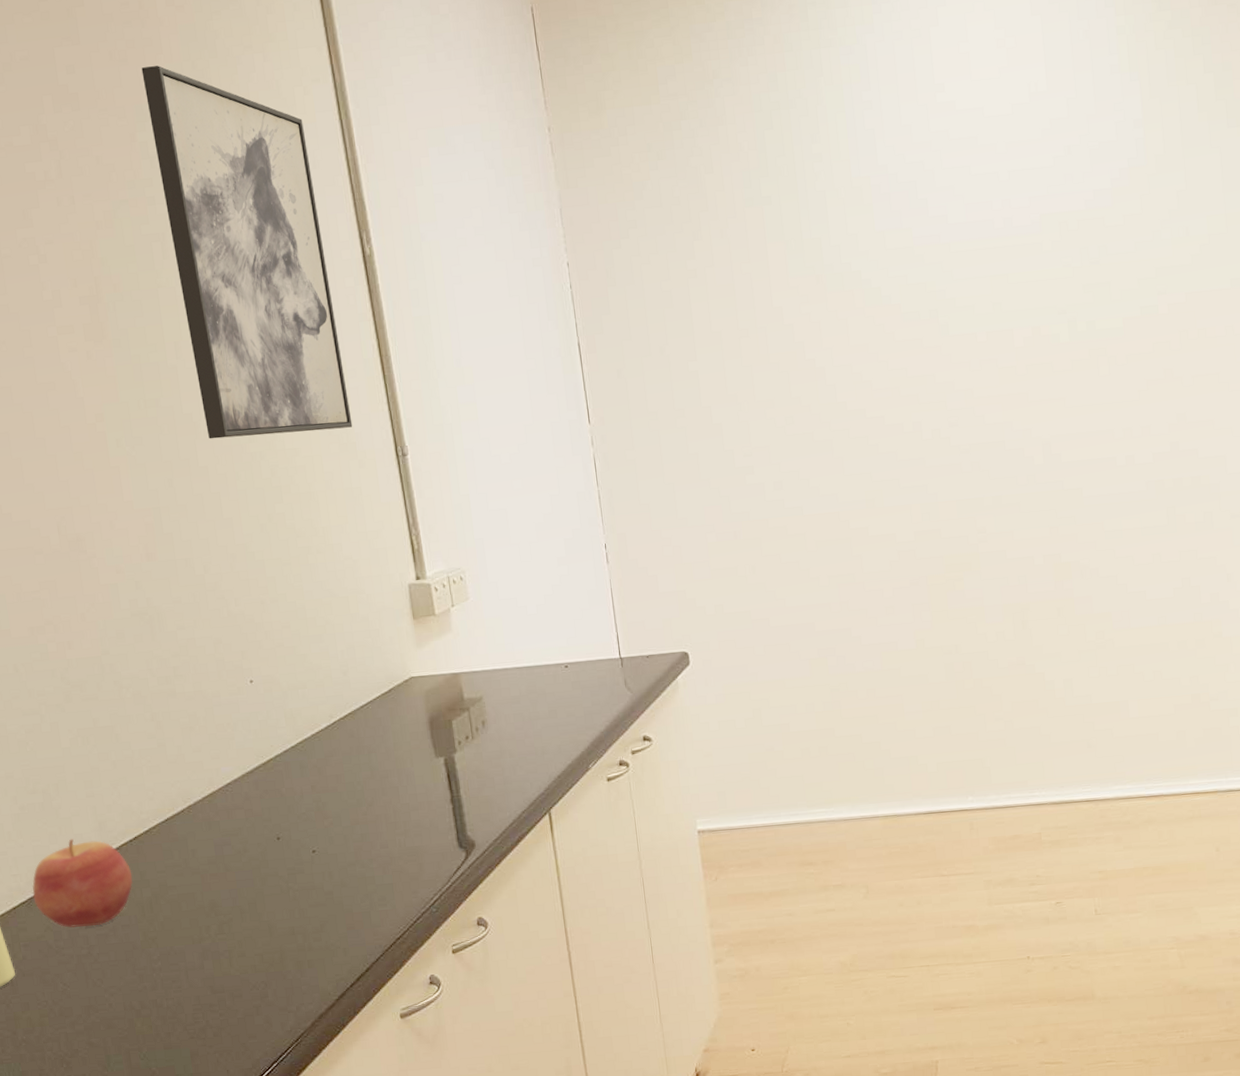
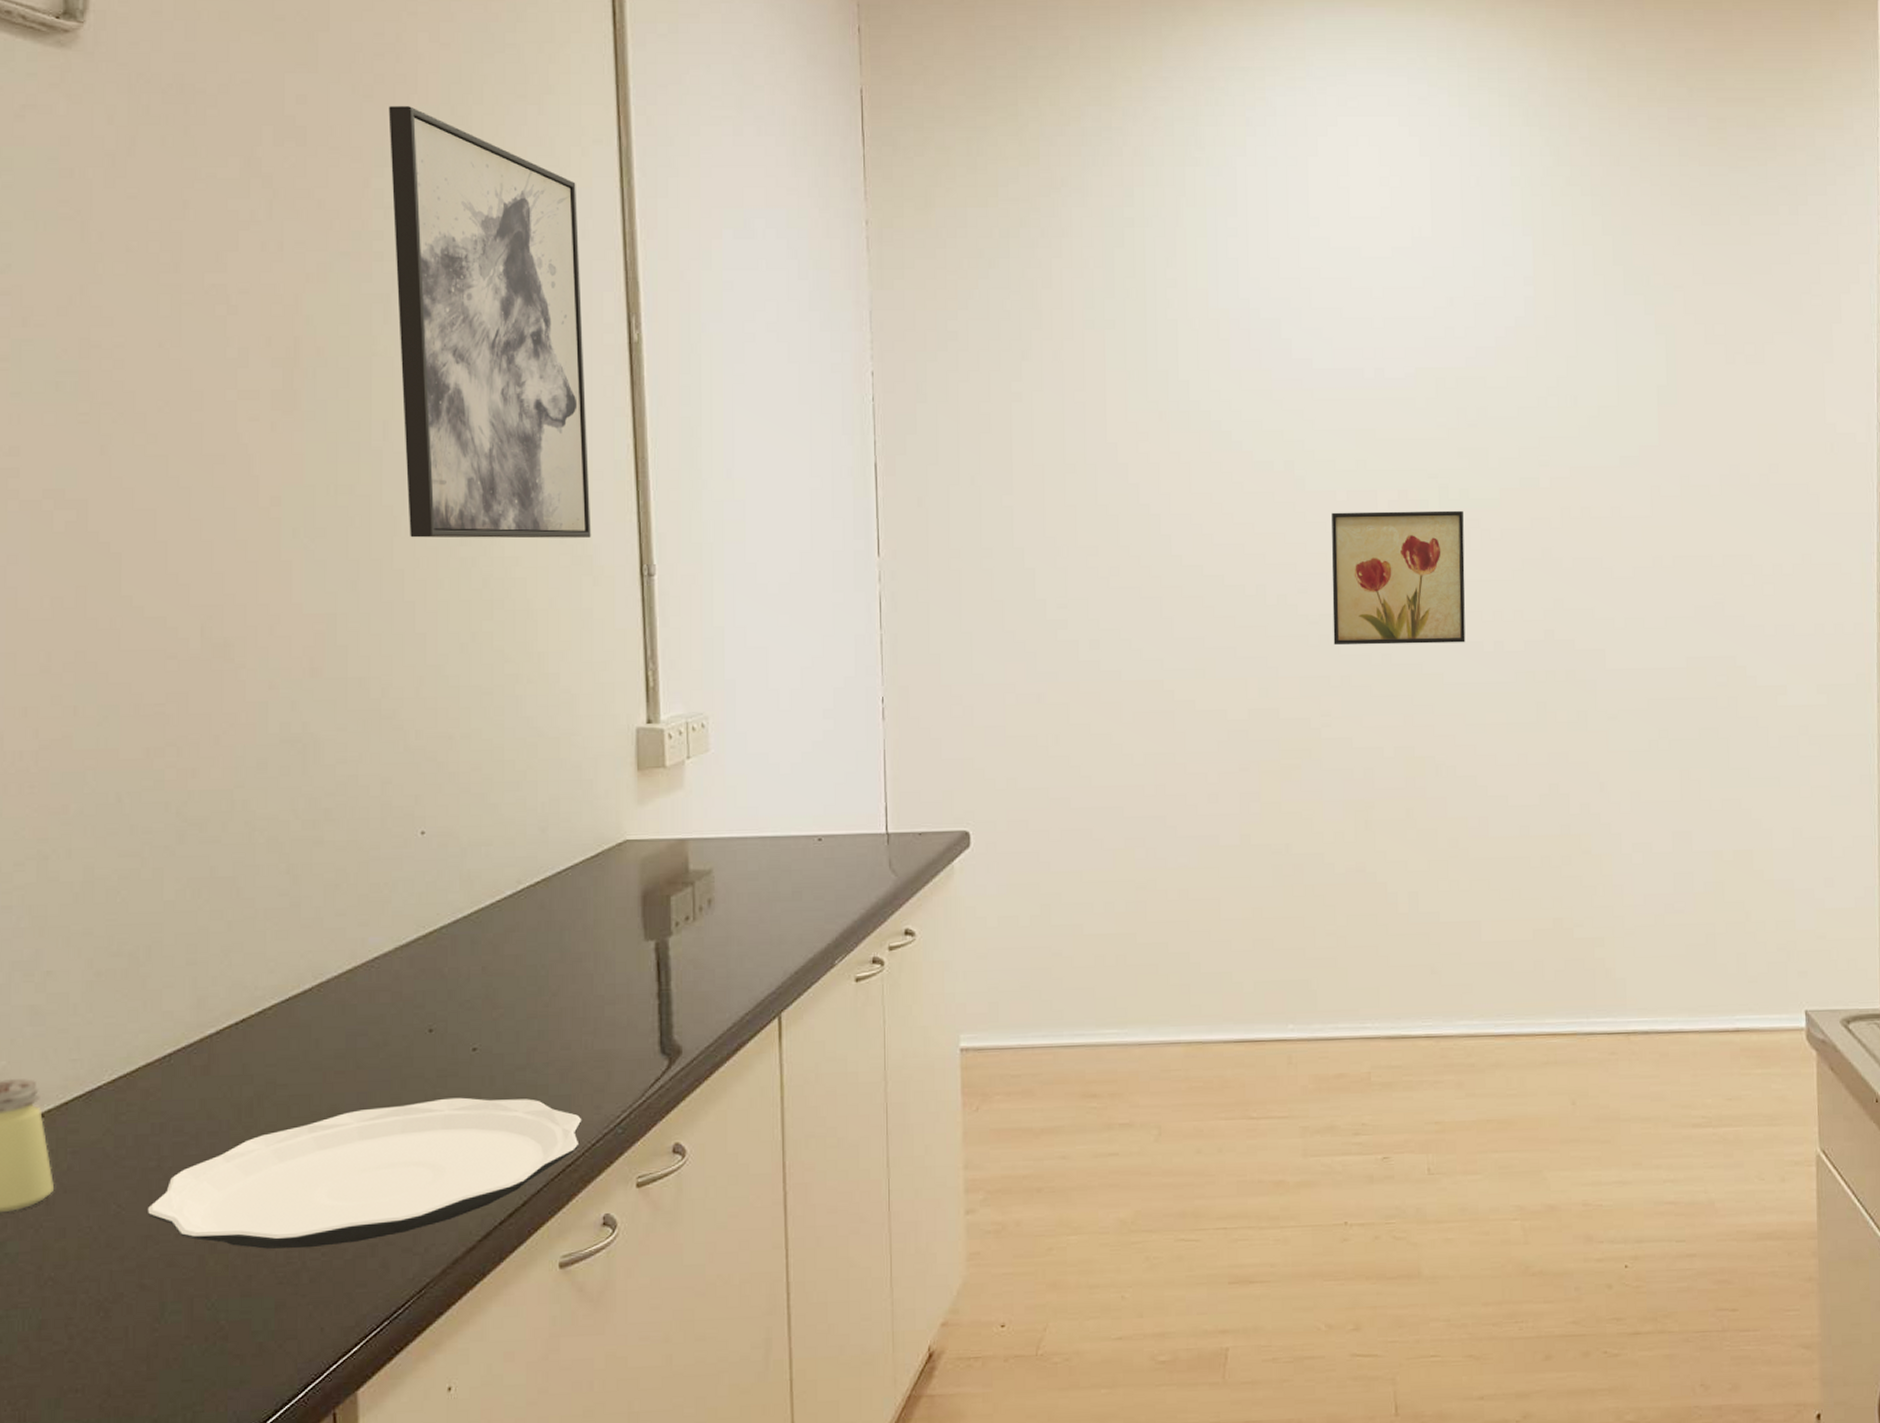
apple: present [32,838,133,928] -> none [94,1016,232,1132]
plate: none [86,888,404,1013] -> present [148,1097,582,1249]
wall art: none [974,341,1100,470] -> present [1332,510,1466,646]

